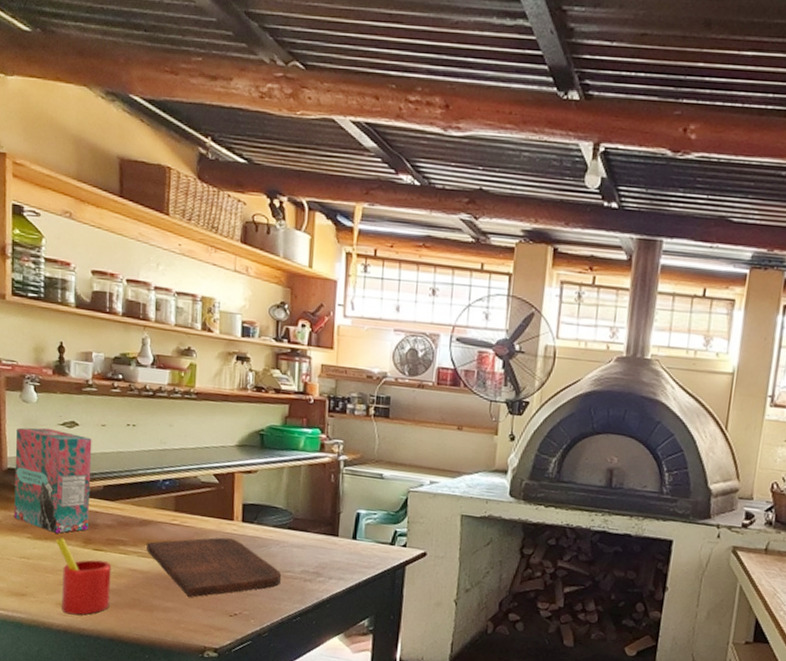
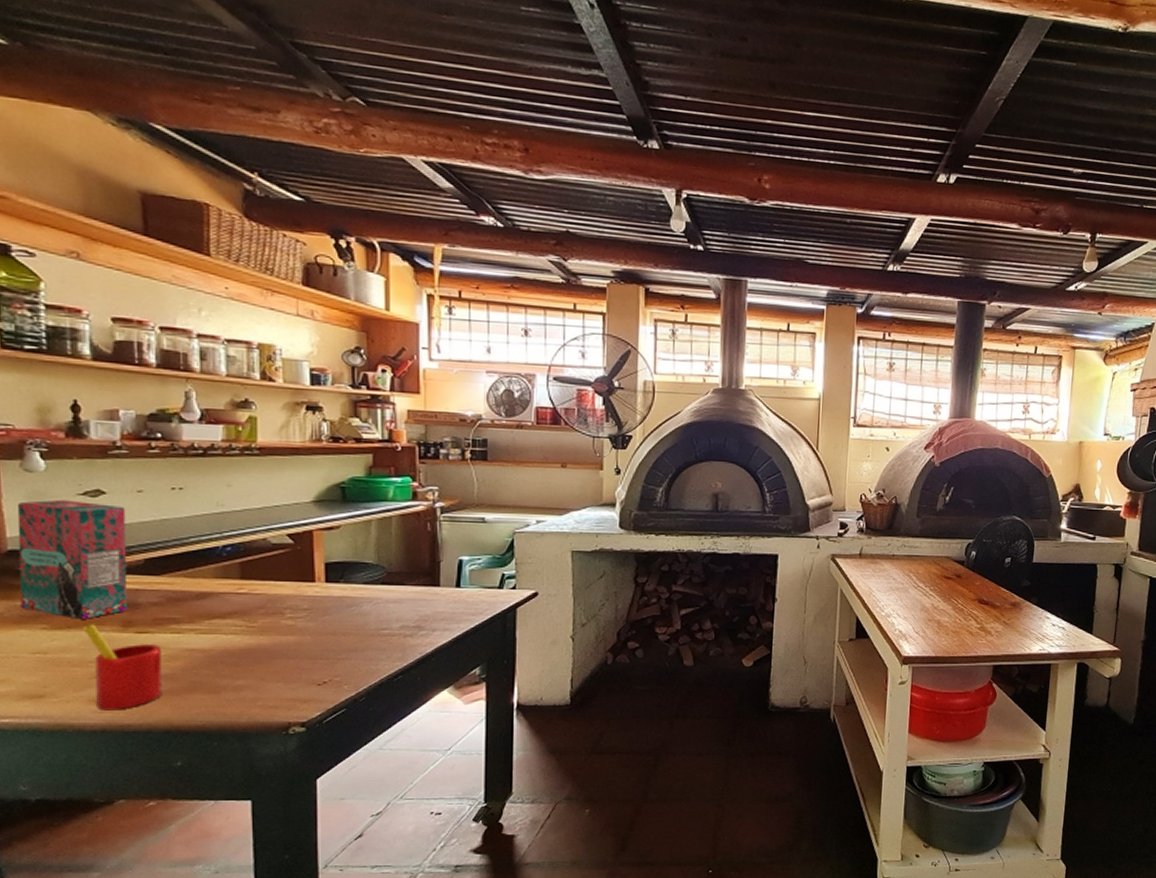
cutting board: present [147,537,282,598] -> none [207,601,378,672]

